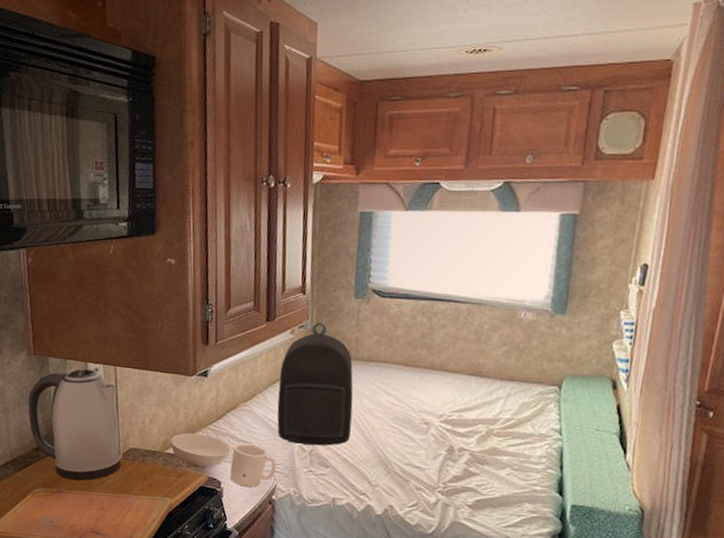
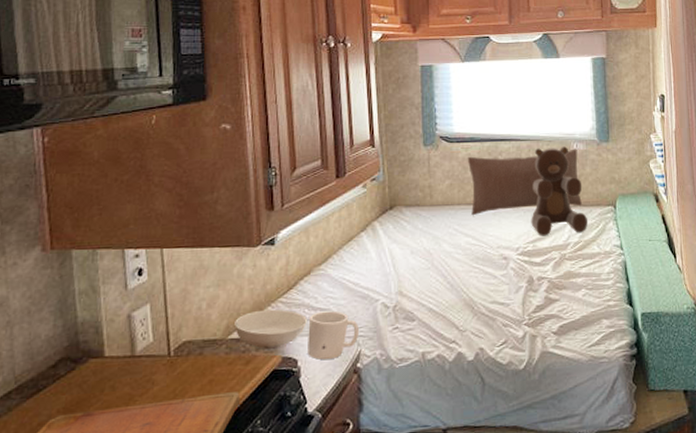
kettle: present [27,368,122,481] -> none [41,256,172,396]
backpack: present [277,323,354,446] -> none [355,174,433,301]
pillow: none [396,313,525,381] -> present [467,148,582,216]
teddy bear: none [459,313,526,410] -> present [531,146,589,236]

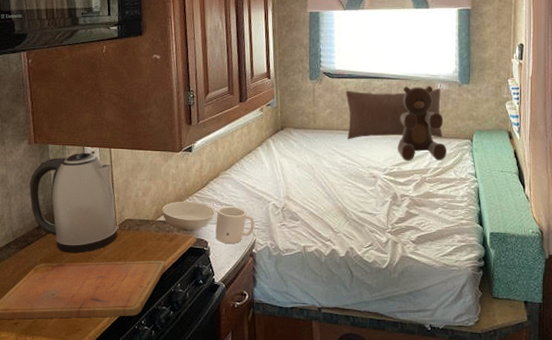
kettle: none [41,256,172,396] -> present [29,152,118,253]

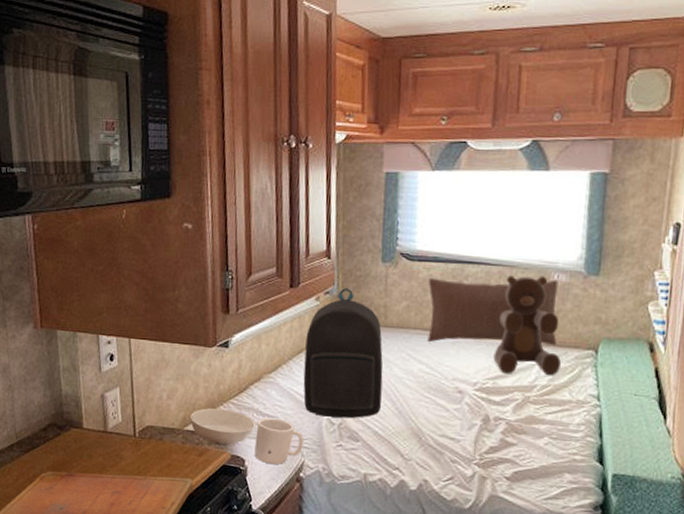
kettle: present [29,152,118,253] -> none [34,341,137,463]
backpack: none [252,101,315,203] -> present [303,288,383,419]

